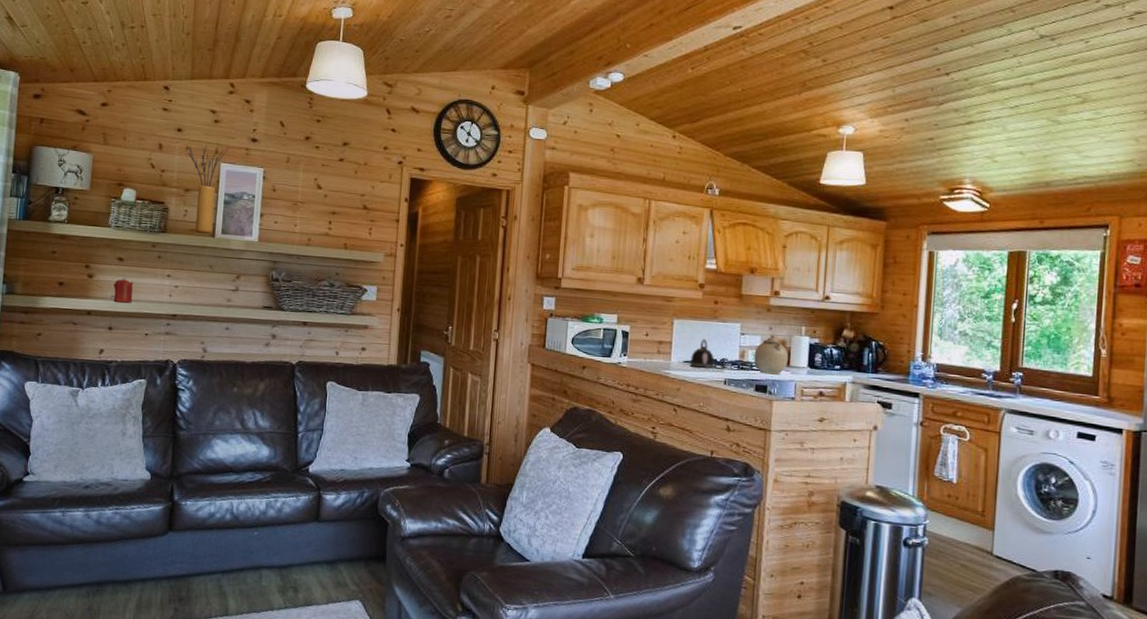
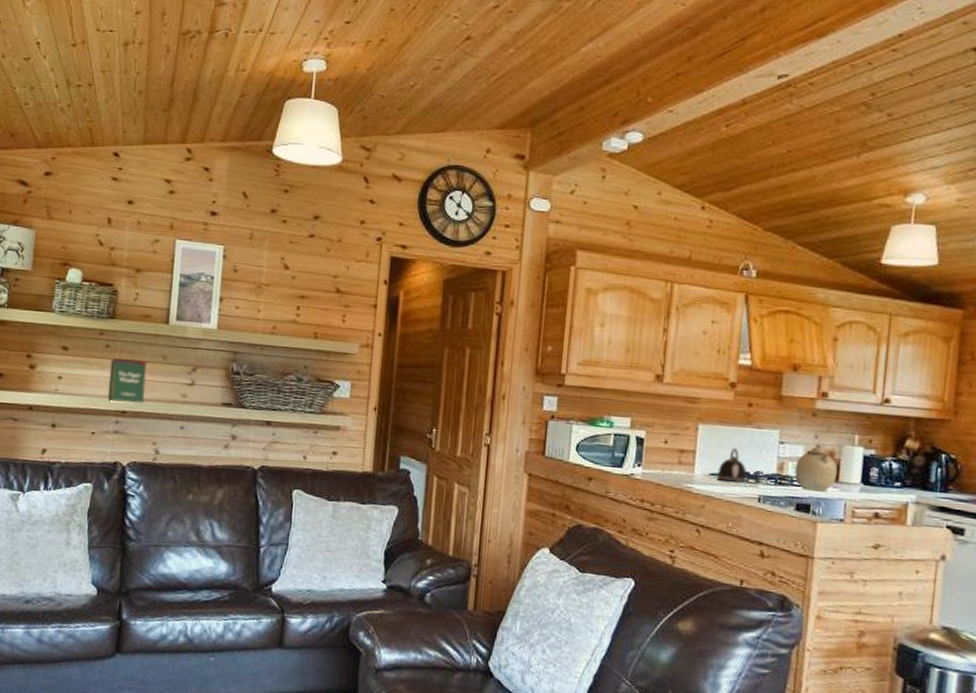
candle: present [113,278,134,303] -> none [57,369,80,398]
books: none [159,268,195,308] -> present [107,358,147,404]
vase: present [188,145,229,235] -> none [139,219,186,321]

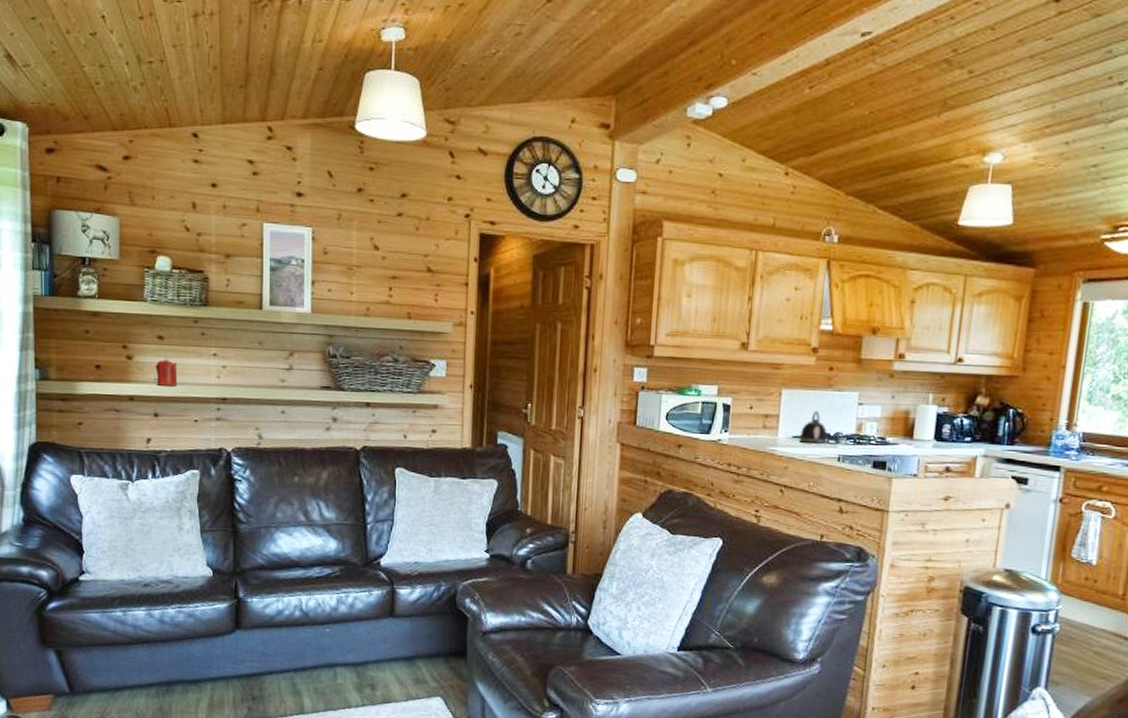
candle: none [57,369,80,398] -> present [155,358,177,387]
books: present [107,358,147,404] -> none [207,346,244,390]
teapot: present [794,443,838,492] -> none [872,403,913,450]

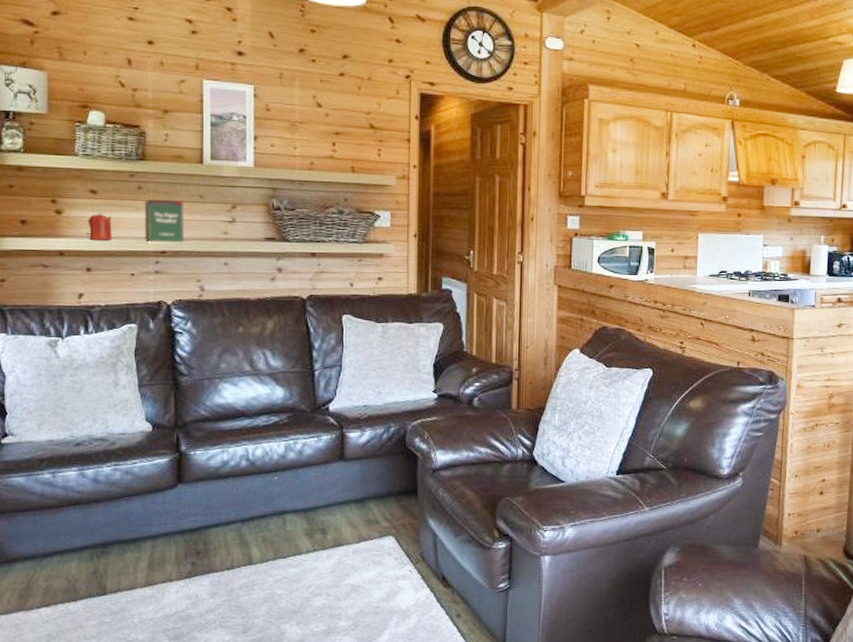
books: none [207,346,244,390] -> present [144,200,183,243]
kettle: present [799,411,828,445] -> none [715,252,739,282]

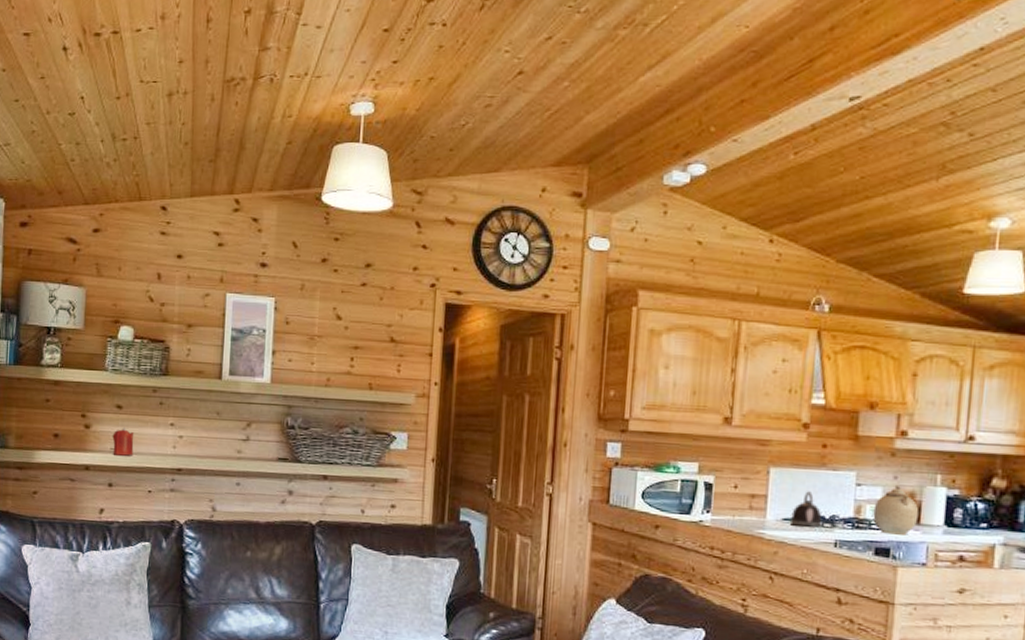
books: present [144,200,183,243] -> none [163,416,201,461]
kettle: none [715,252,739,282] -> present [790,491,822,529]
teapot: none [776,244,809,284] -> present [873,484,919,535]

